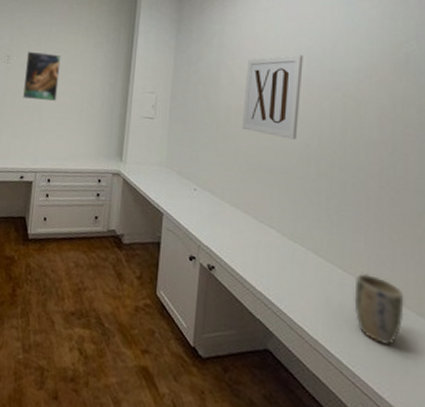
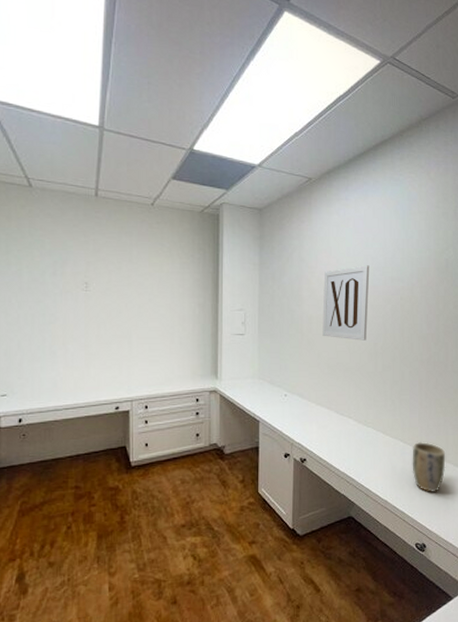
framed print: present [22,51,61,102] -> none [107,276,146,328]

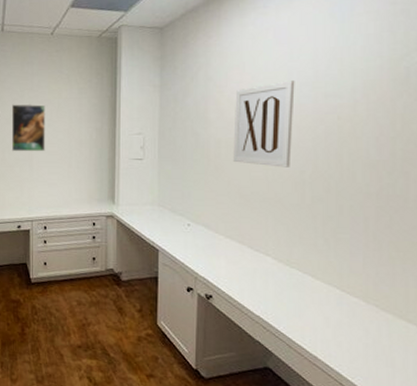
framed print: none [107,276,146,328] -> present [11,104,46,152]
plant pot: present [412,441,446,493] -> none [353,291,404,358]

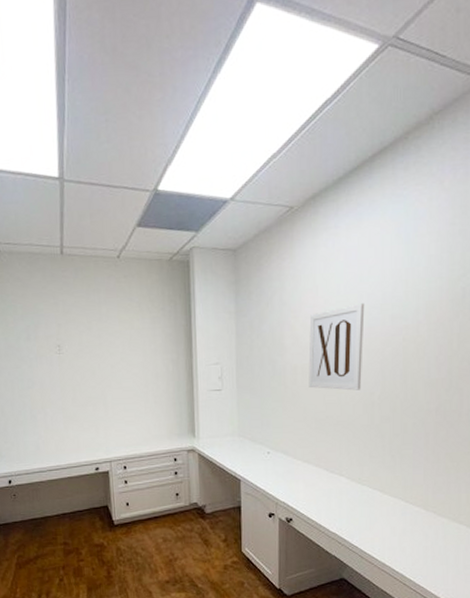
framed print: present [11,104,46,152] -> none [78,336,120,390]

